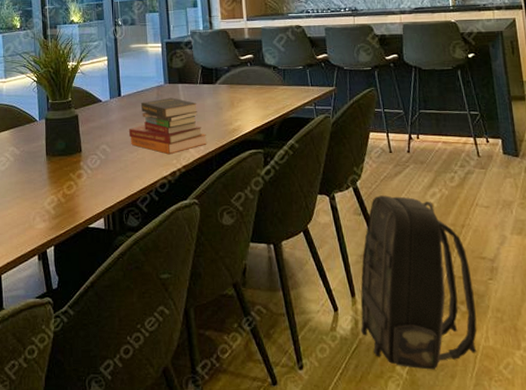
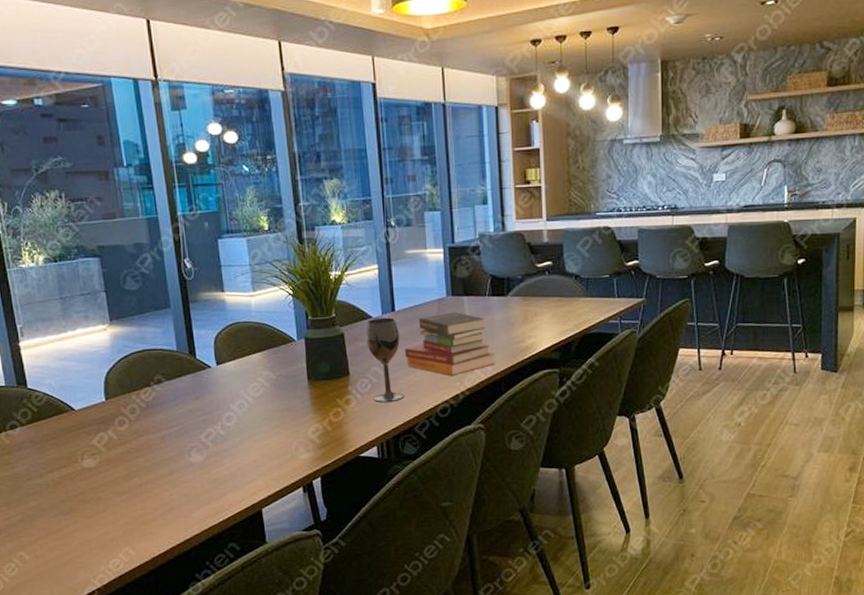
wine glass: none [96,101,128,178] -> present [366,317,404,403]
backpack: present [360,195,477,370] -> none [652,415,772,584]

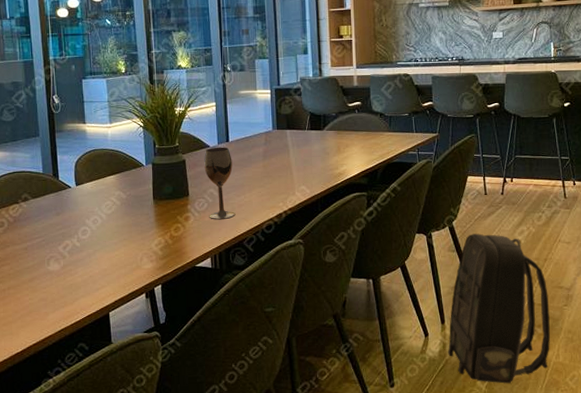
books: present [404,312,495,377] -> none [236,143,313,198]
backpack: none [652,415,772,584] -> present [447,233,550,384]

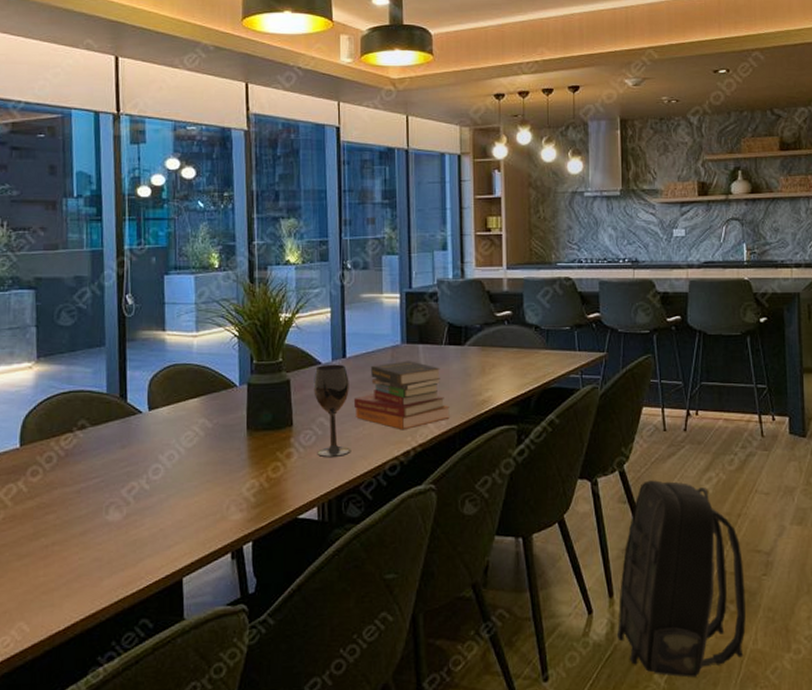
books: none [236,143,313,198] -> present [353,361,450,431]

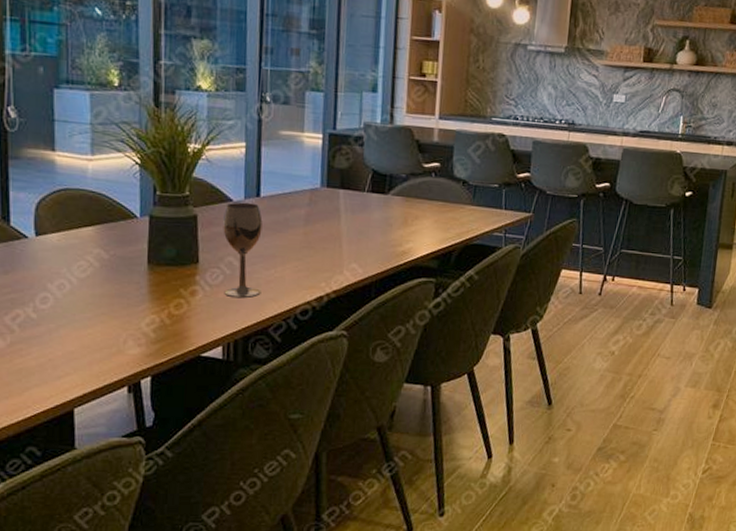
books: present [353,361,450,431] -> none [265,205,368,276]
backpack: present [616,480,746,677] -> none [512,339,638,516]

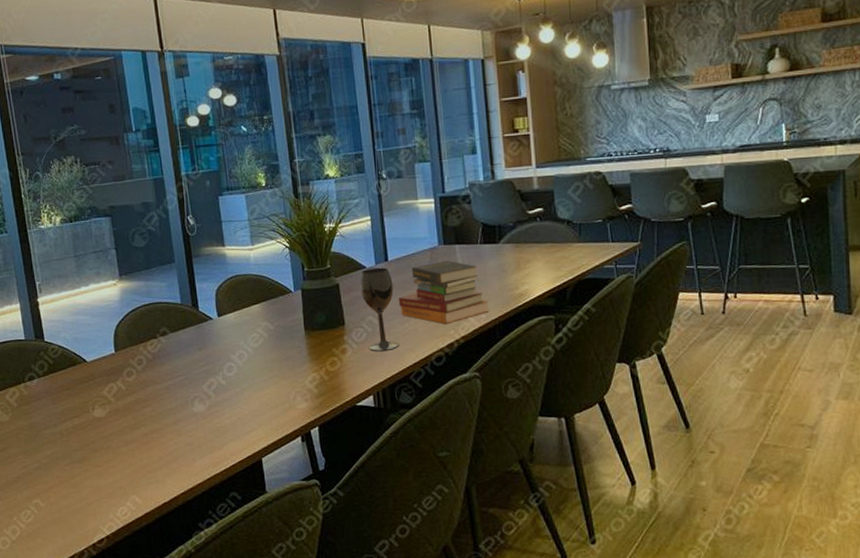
books: none [265,205,368,276] -> present [398,260,489,325]

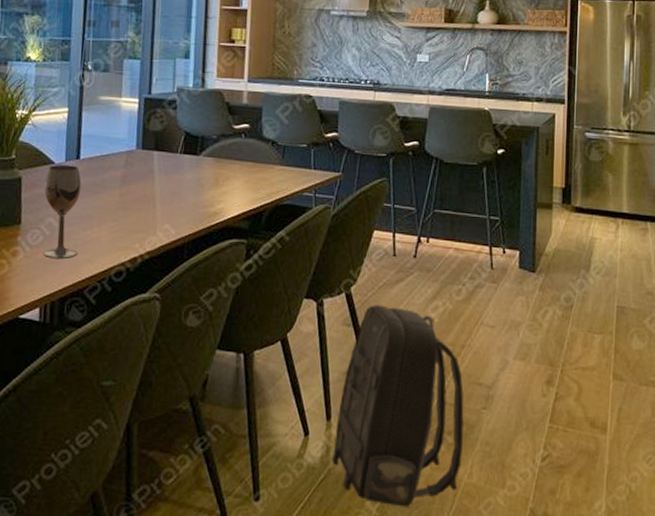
books: present [398,260,489,325] -> none [83,166,180,237]
backpack: none [660,361,790,541] -> present [331,305,464,507]

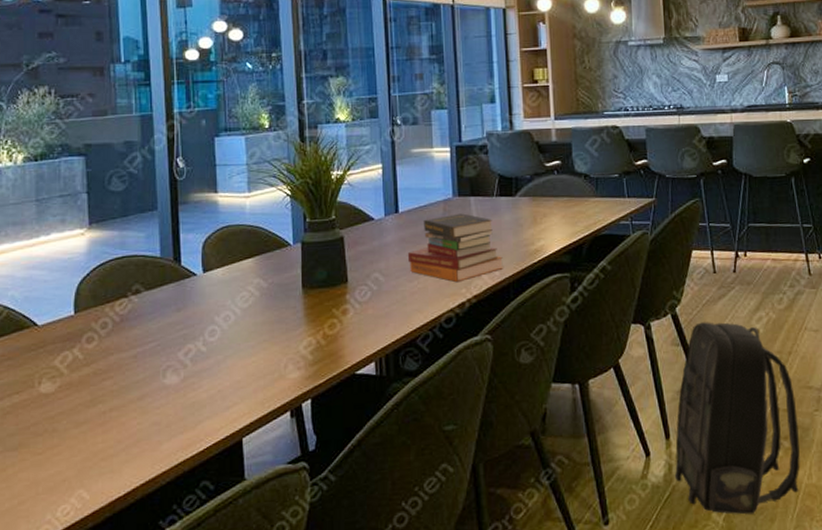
wine glass: present [43,164,81,259] -> none [367,219,406,313]
books: none [83,166,180,237] -> present [407,213,503,283]

